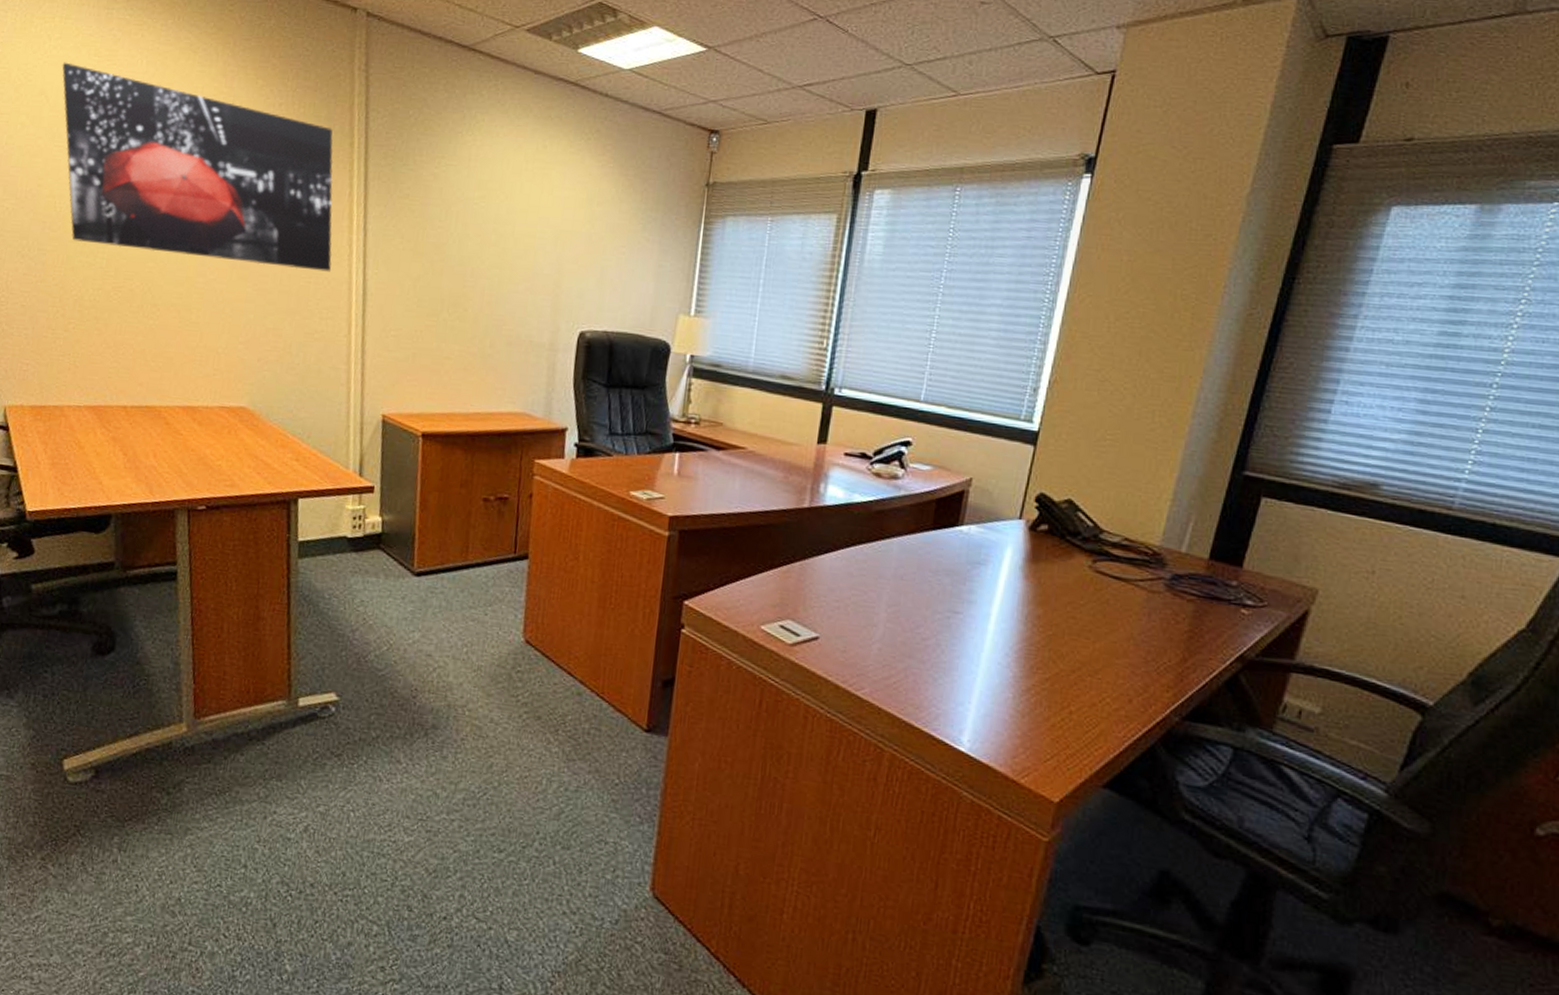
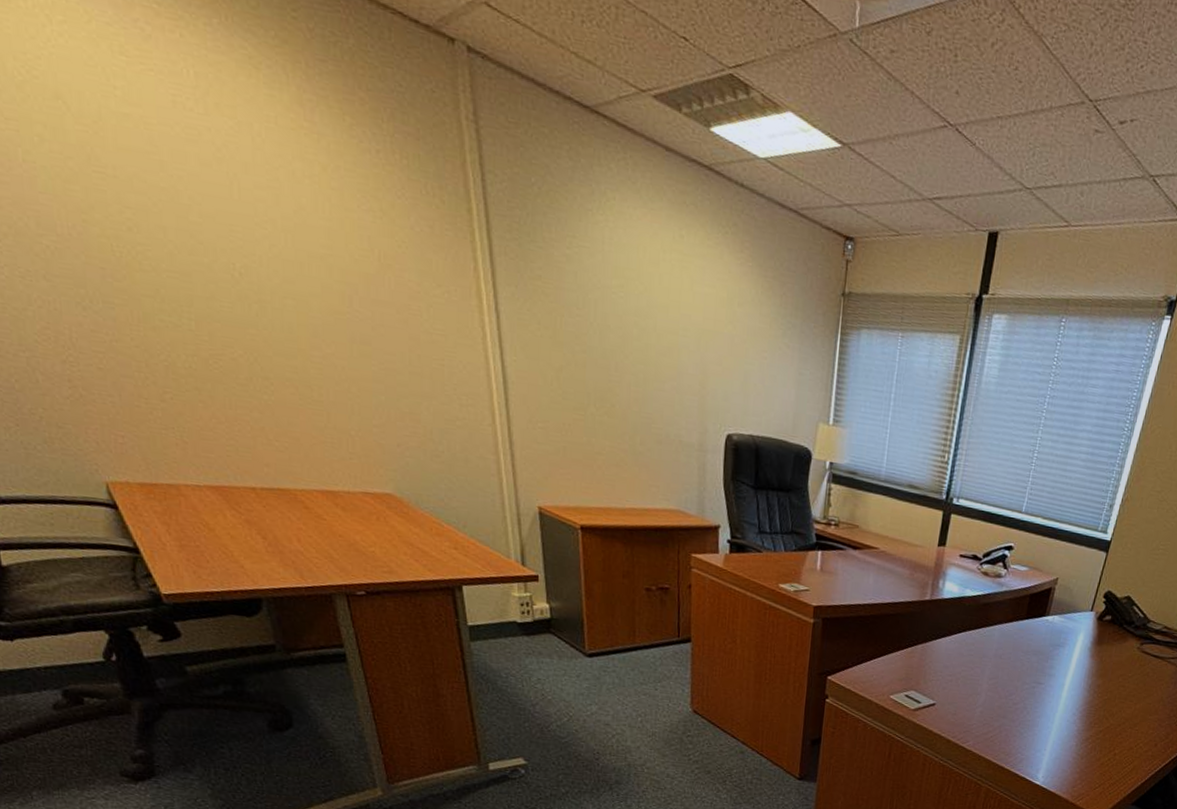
wall art: present [62,62,333,272] -> none [77,57,464,355]

